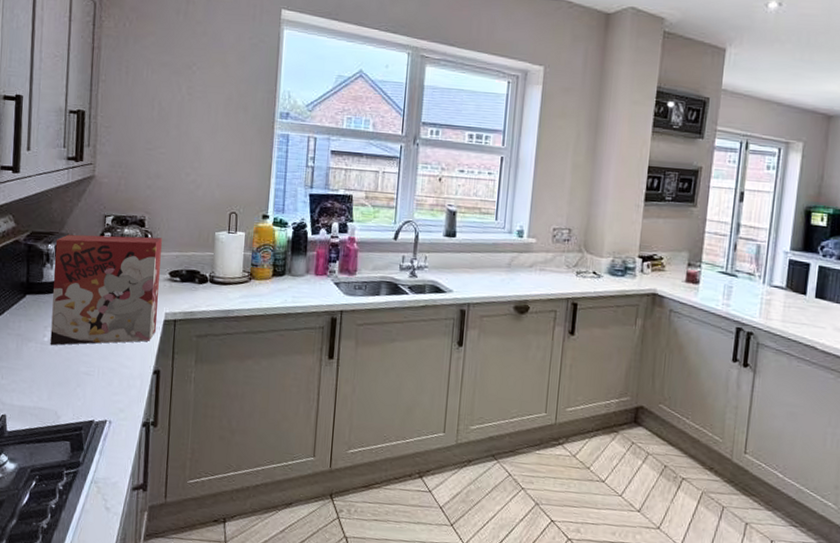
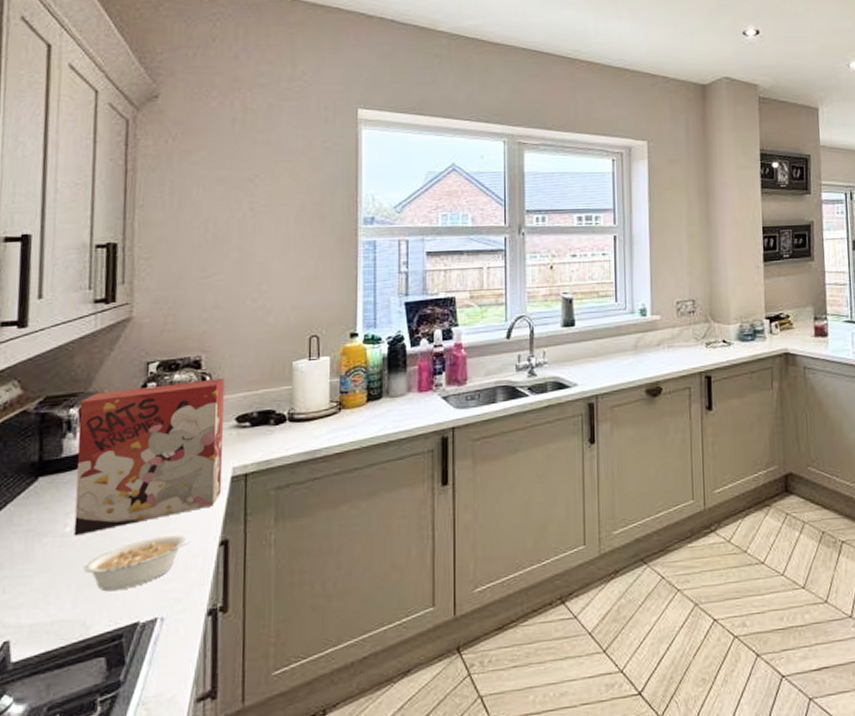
legume: none [56,357,132,394] -> present [83,534,190,592]

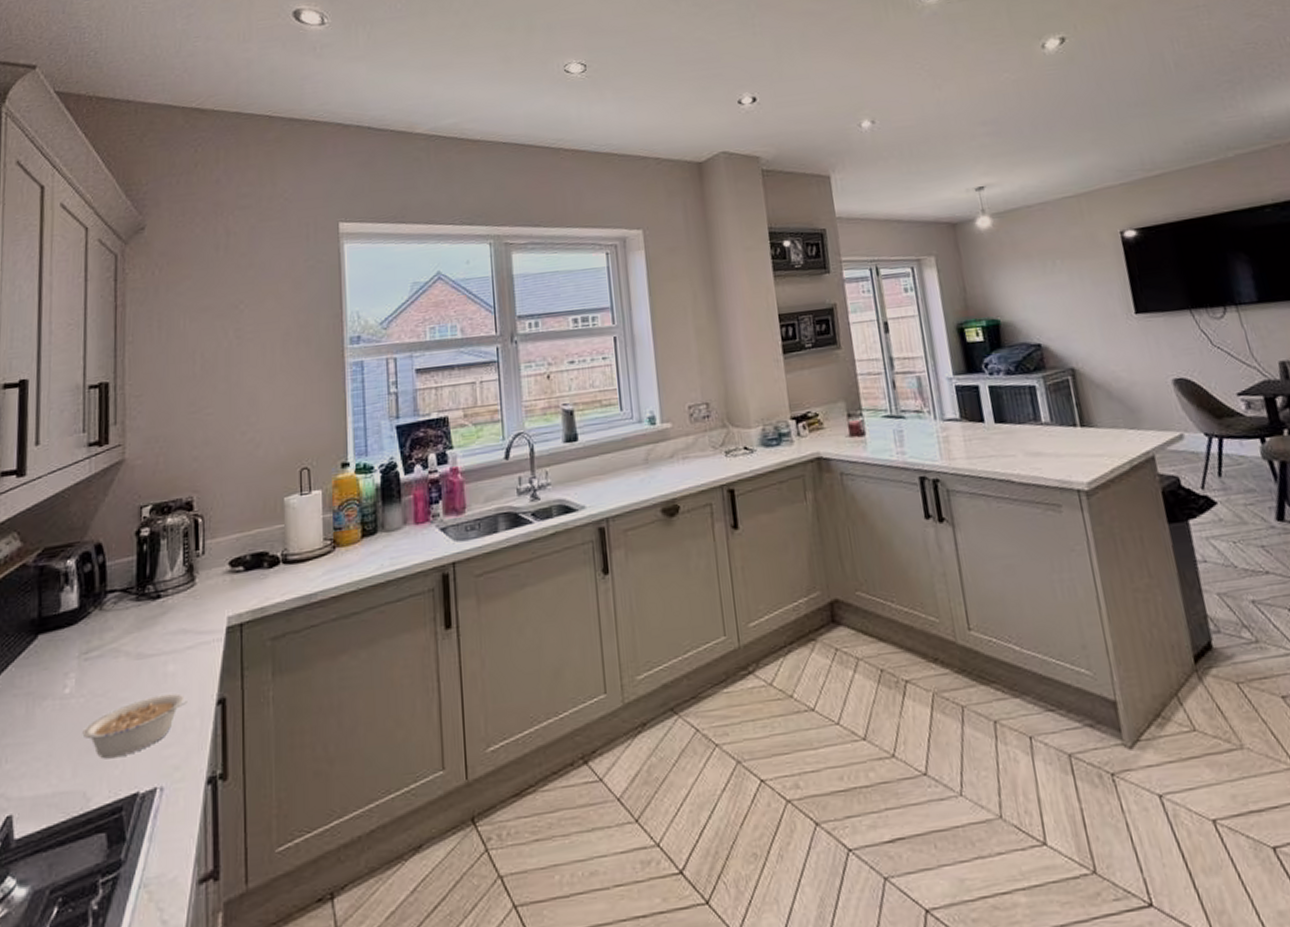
cereal box: present [74,378,225,536] -> none [73,519,218,698]

